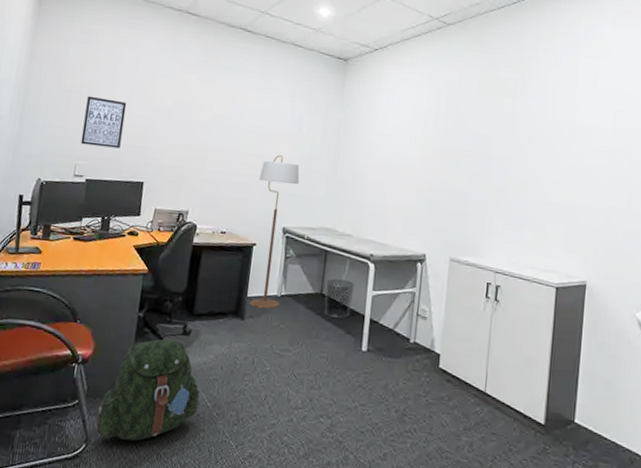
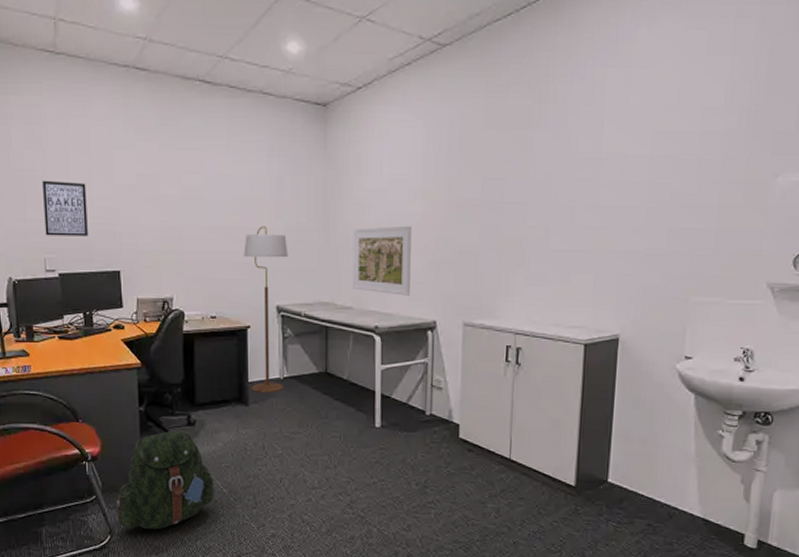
waste bin: present [323,278,355,318] -> none [330,355,362,396]
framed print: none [354,165,411,229] -> present [352,225,412,296]

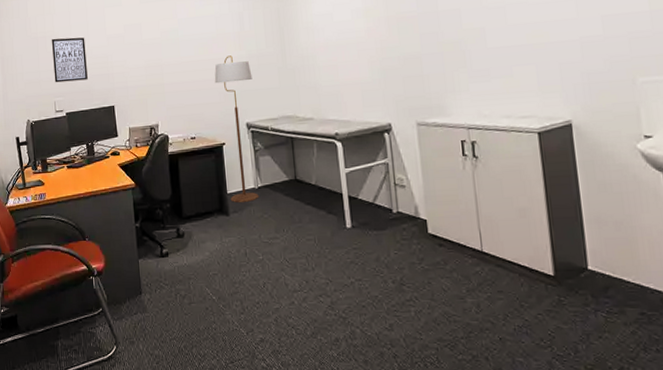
backpack: present [116,430,214,530] -> none [120,242,205,339]
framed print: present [352,225,412,296] -> none [306,41,364,104]

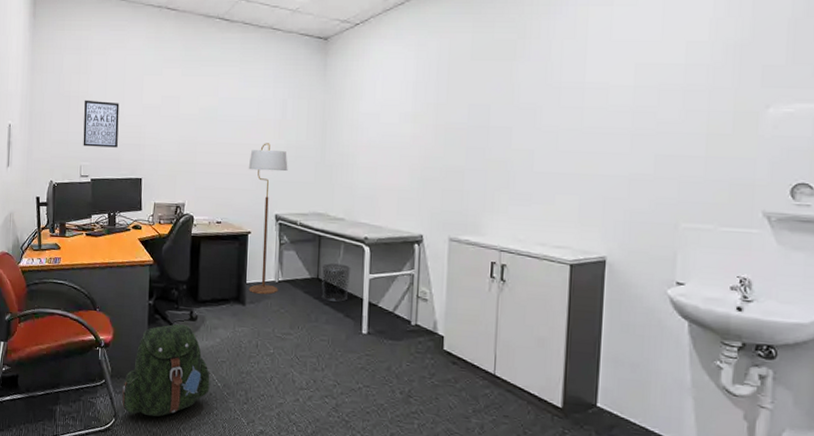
backpack: none [120,242,205,339] -> present [122,324,210,417]
waste bin: none [298,161,327,200] -> present [321,263,351,302]

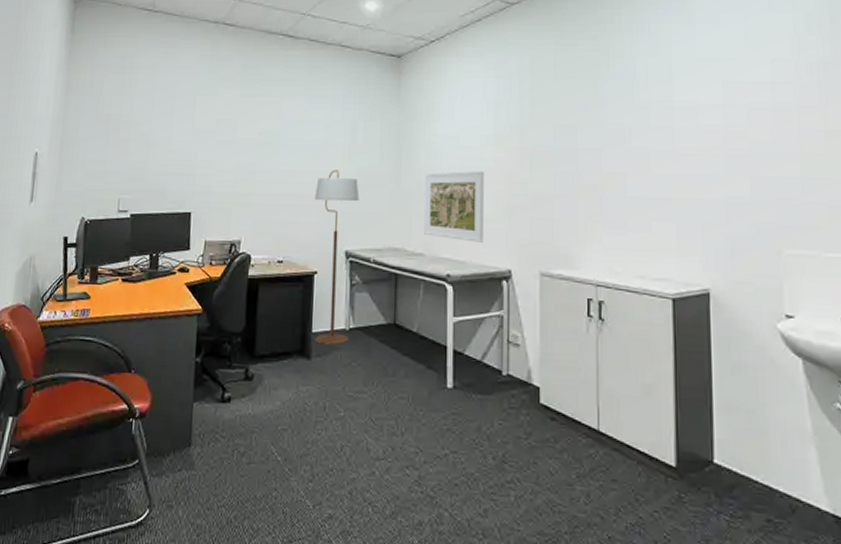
wall art: present [83,100,120,148] -> none [122,124,168,178]
backpack: present [122,324,210,417] -> none [159,385,269,505]
waste bin: present [321,263,351,302] -> none [399,305,433,351]
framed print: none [345,145,401,210] -> present [424,170,484,243]

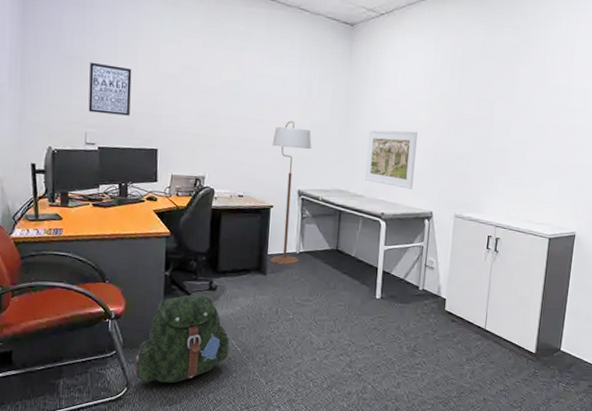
wall art: none [122,124,168,178] -> present [88,62,132,116]
backpack: none [159,385,269,505] -> present [135,294,230,384]

